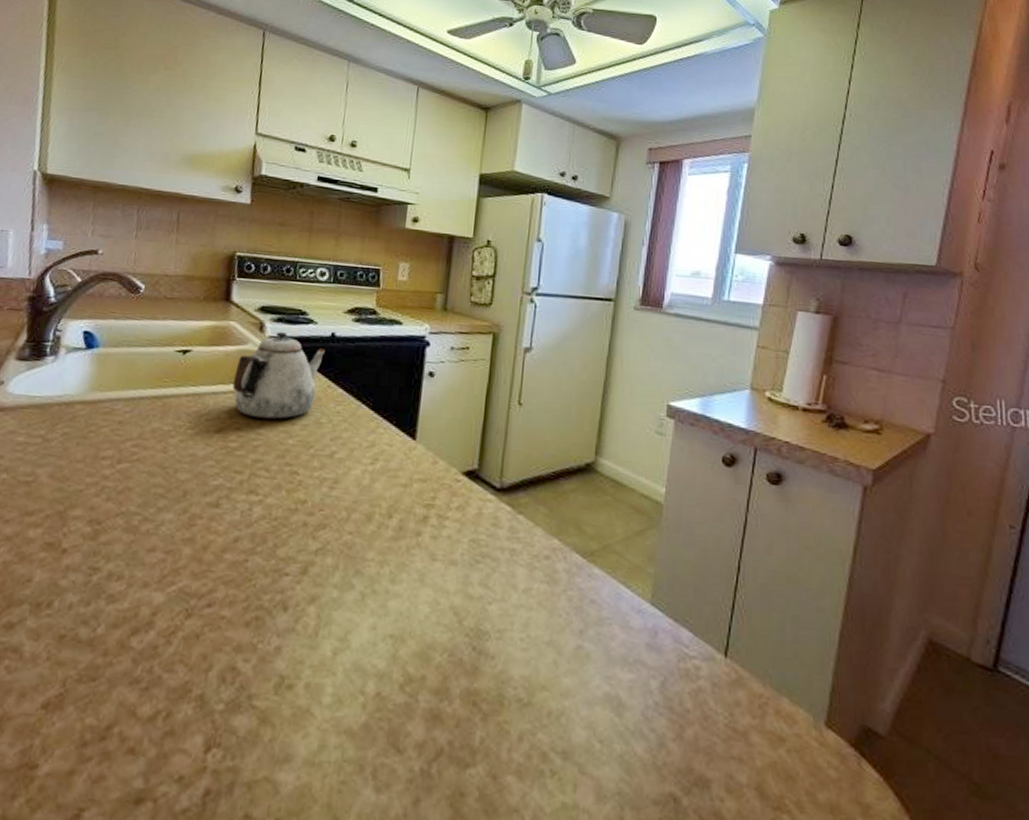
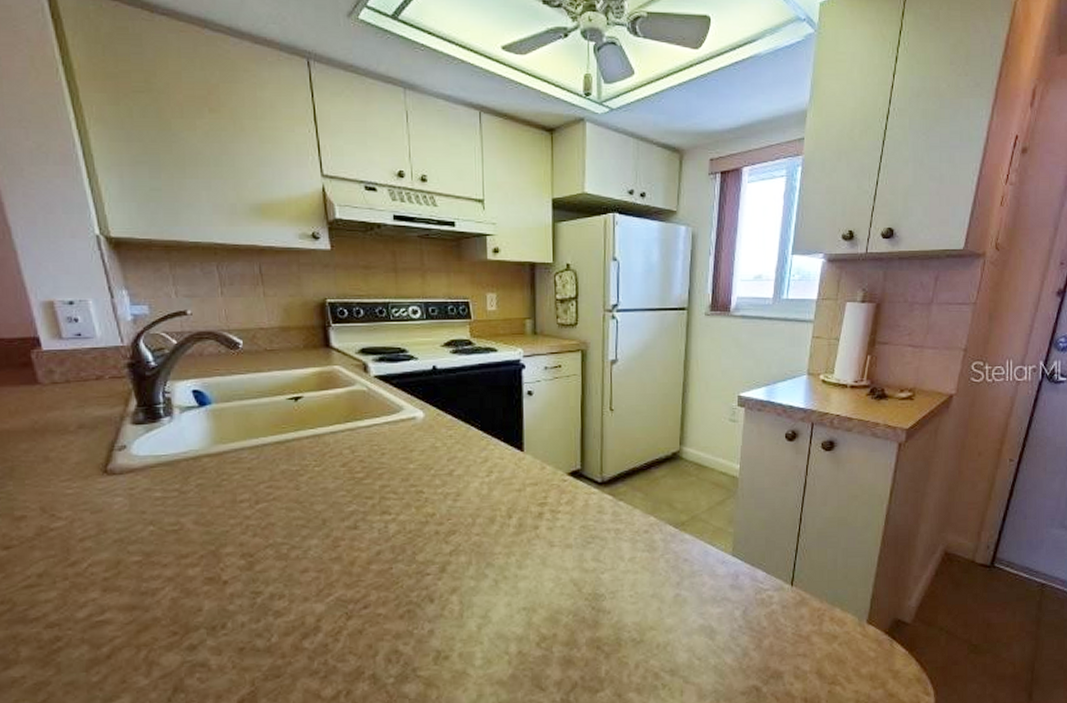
teapot: present [232,332,325,420] -> none [348,370,429,450]

